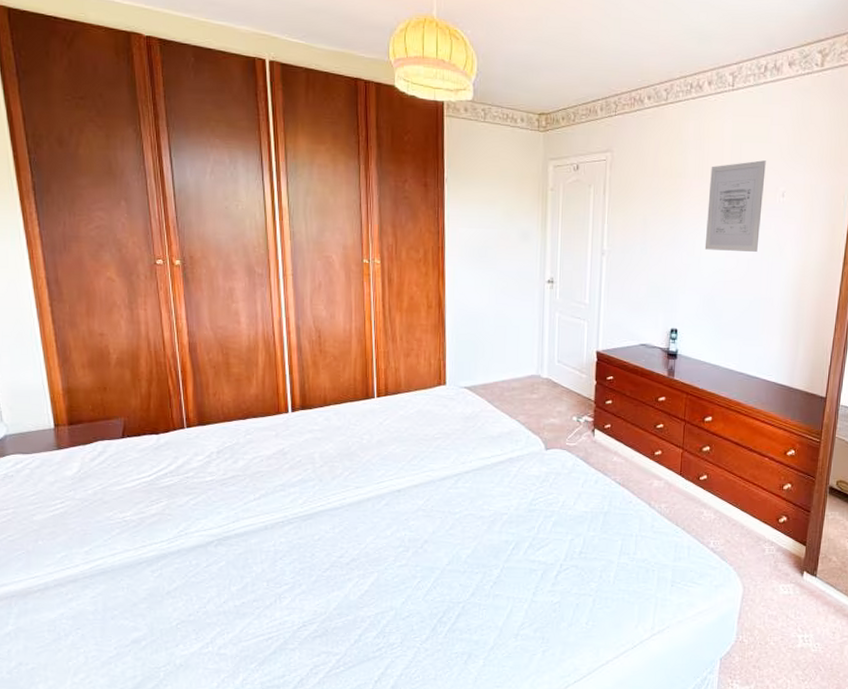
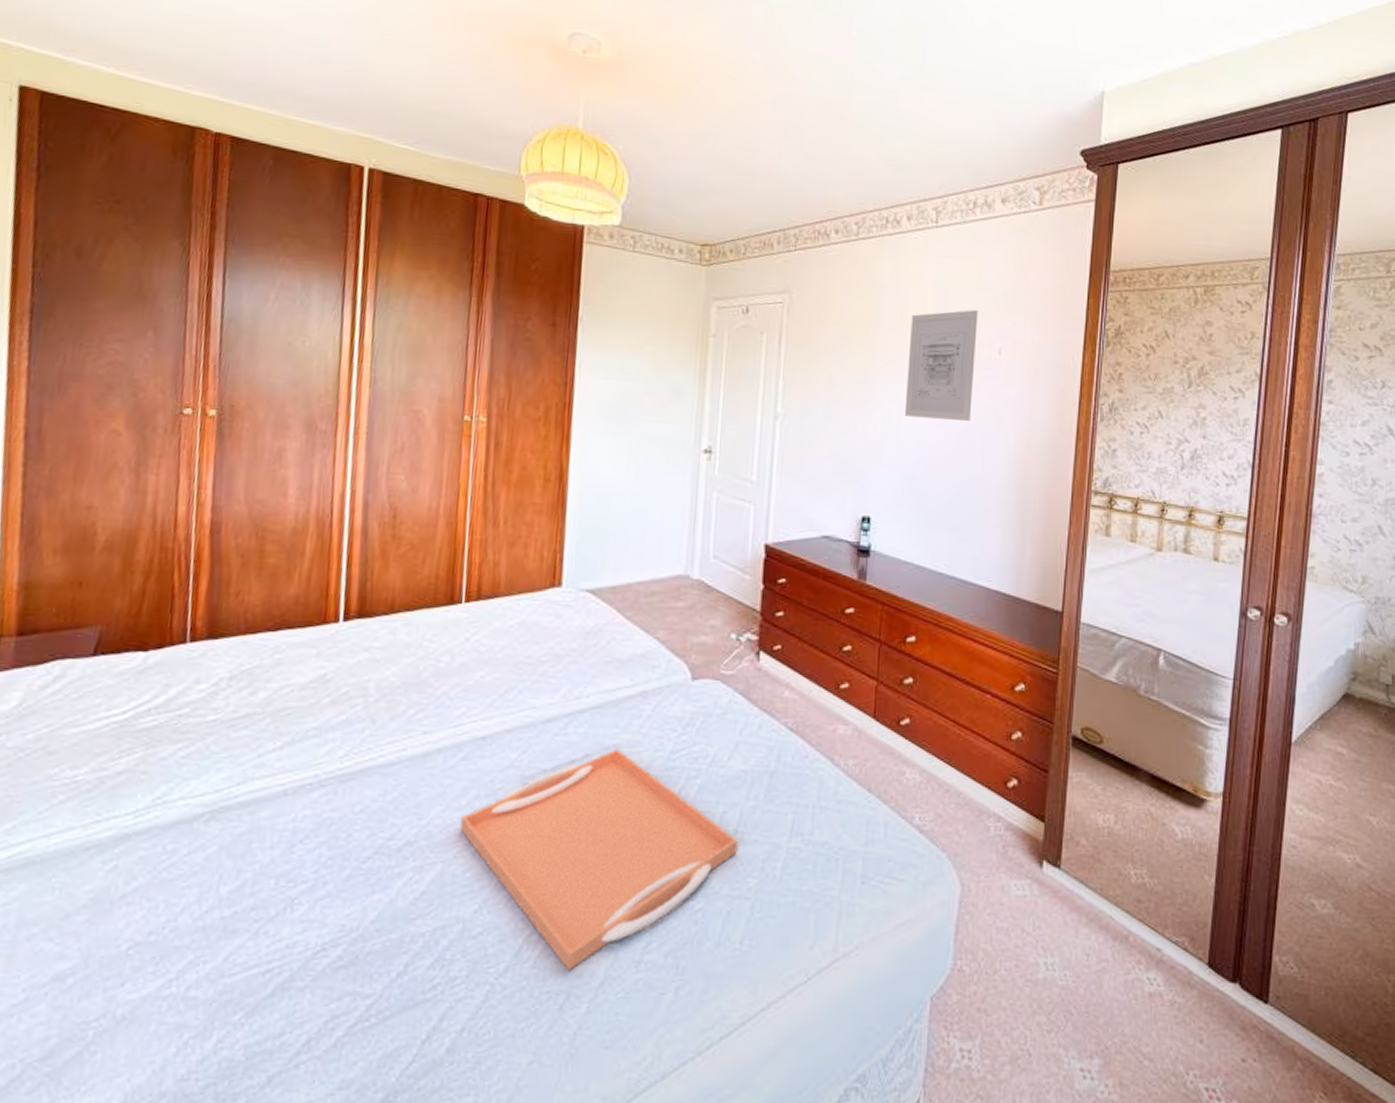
serving tray: none [388,497,583,641] -> present [460,748,738,972]

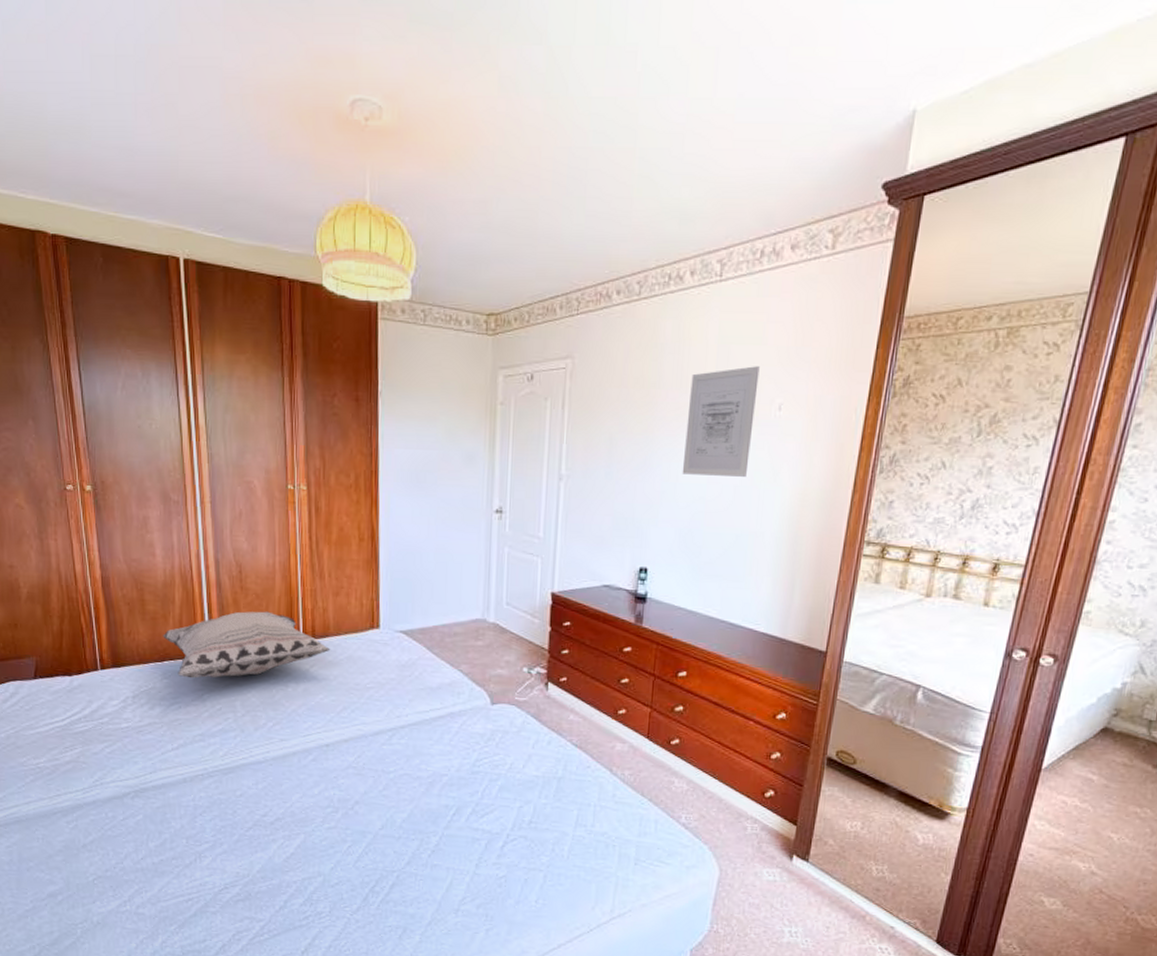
decorative pillow: none [282,565,499,652] -> present [163,611,331,679]
serving tray: present [460,748,738,972] -> none [315,756,533,914]

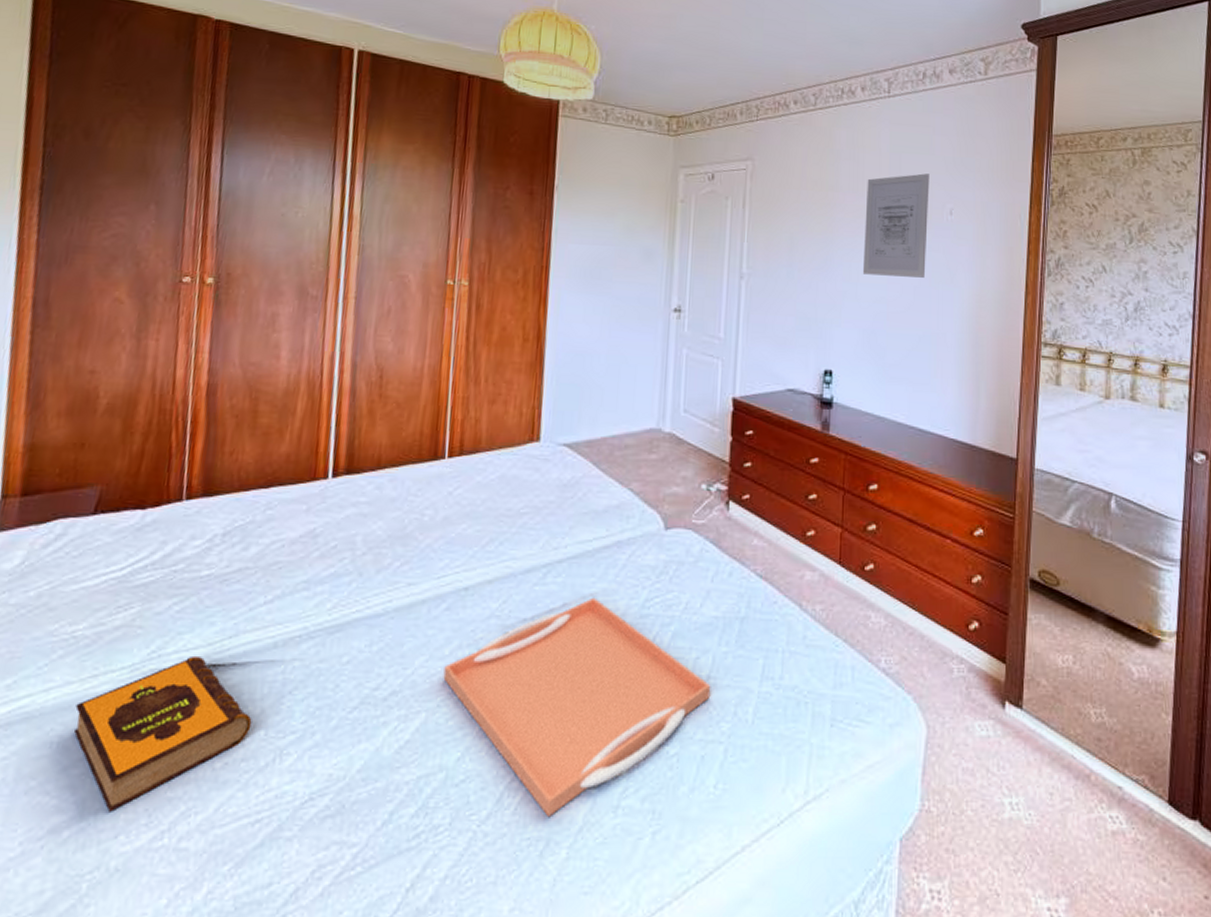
hardback book: none [49,784,176,886] -> present [73,655,252,812]
decorative pillow: present [163,611,331,679] -> none [274,423,481,508]
serving tray: none [315,756,533,914] -> present [443,597,711,818]

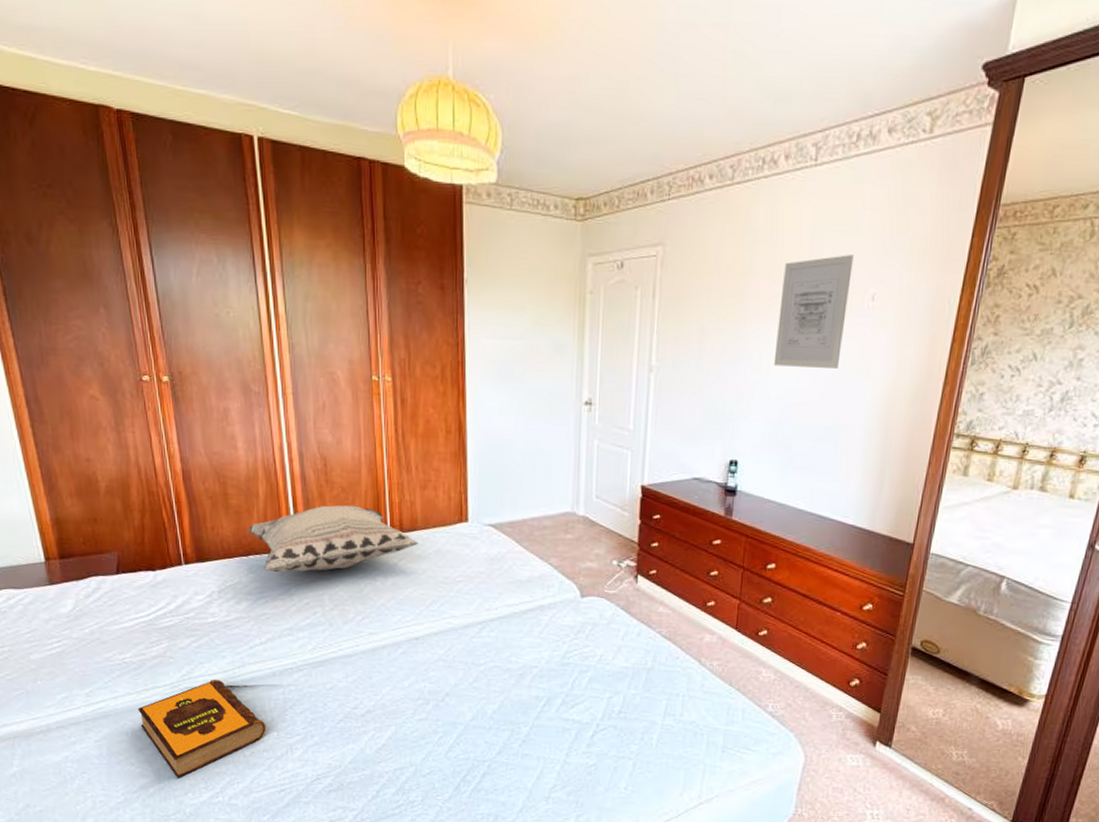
decorative pillow: none [274,423,481,508] -> present [248,505,419,573]
serving tray: present [443,597,711,818] -> none [406,648,622,801]

